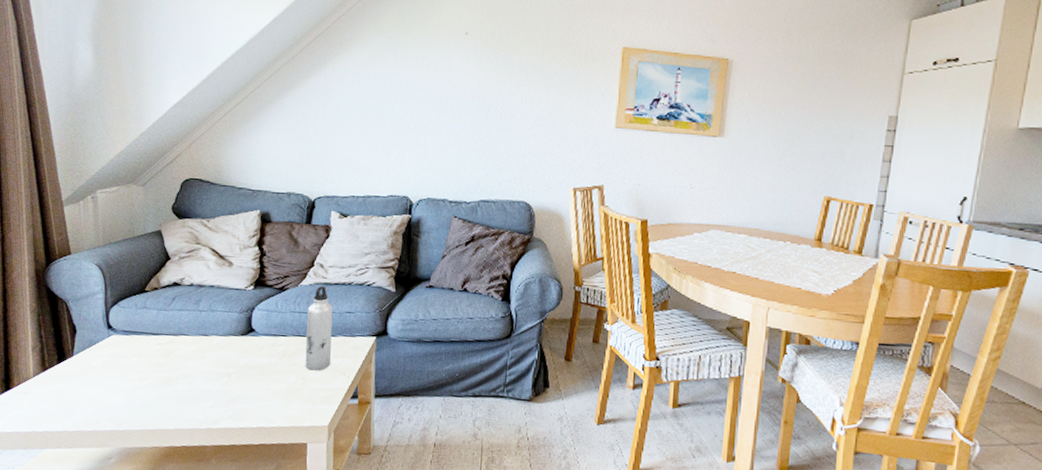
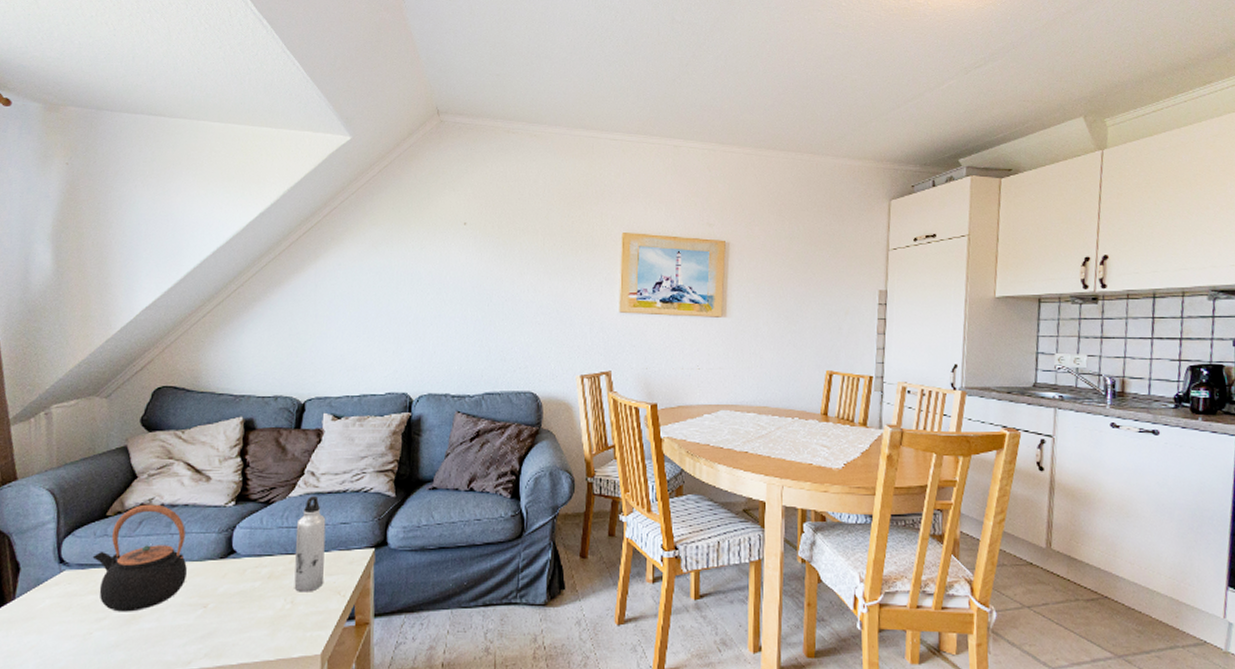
teapot: none [135,283,214,375] -> present [92,504,188,612]

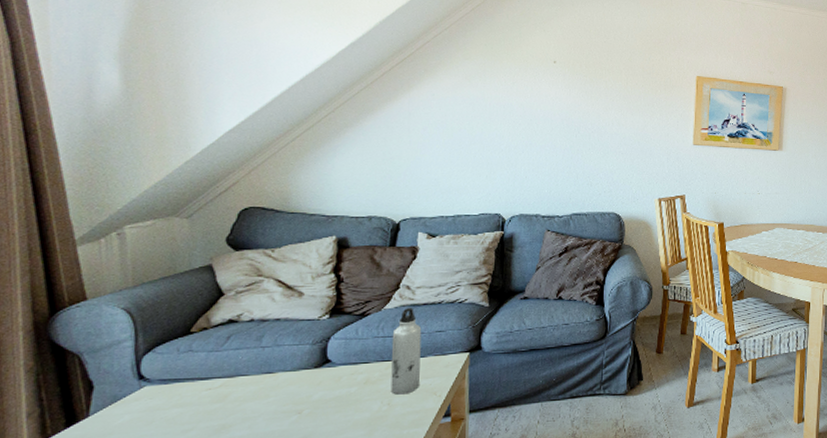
teapot: present [92,504,188,612] -> none [176,319,281,423]

